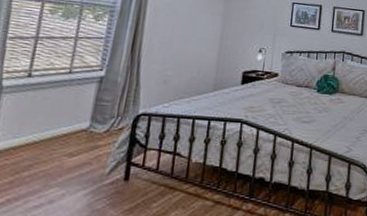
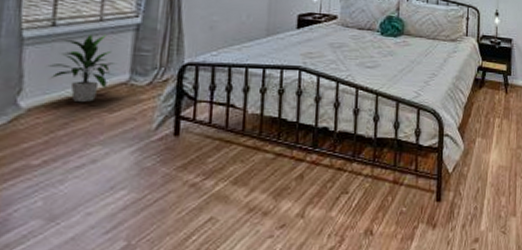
indoor plant: none [20,84,79,146] -> present [47,33,116,102]

